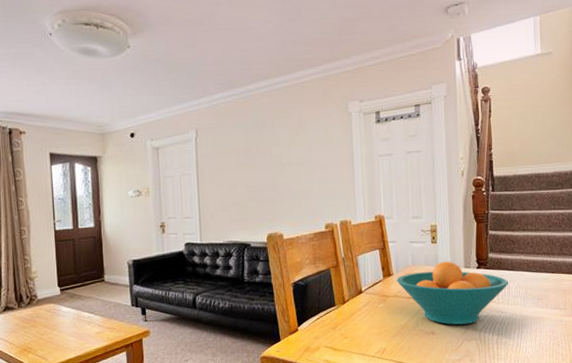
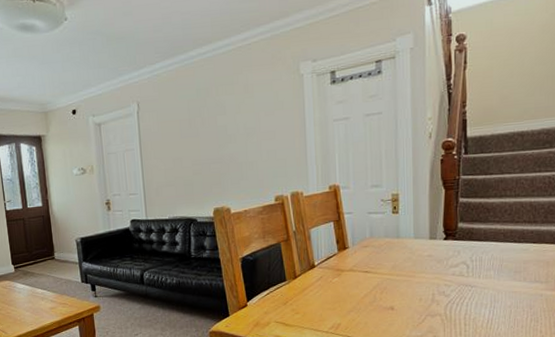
fruit bowl: present [397,261,509,325] -> none [353,232,481,300]

